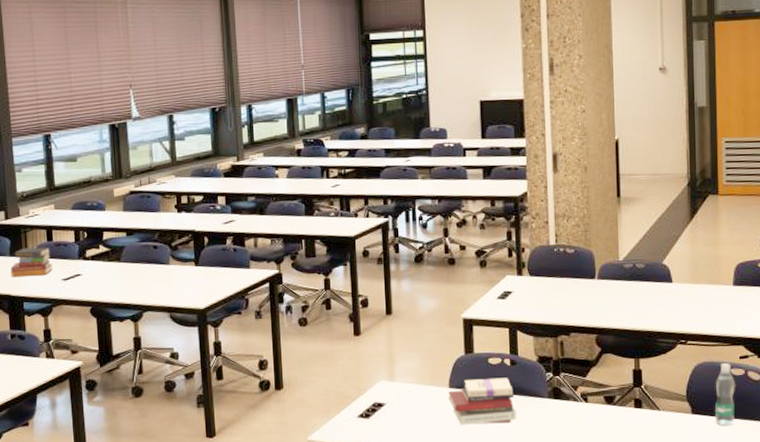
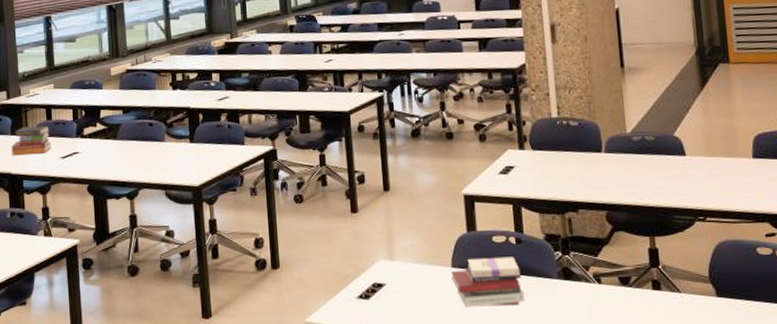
bottle: present [714,363,736,426] -> none [740,241,765,310]

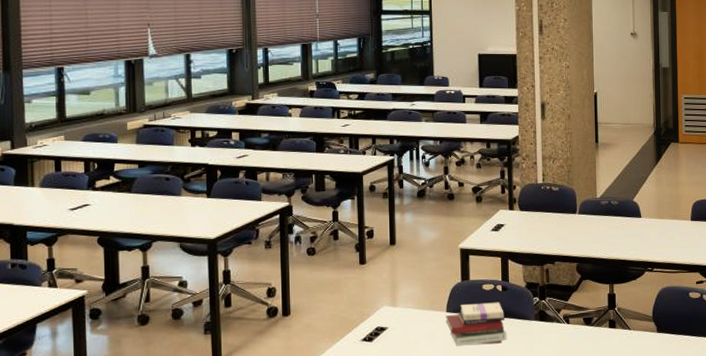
books: present [11,125,51,156] -> none [14,177,59,207]

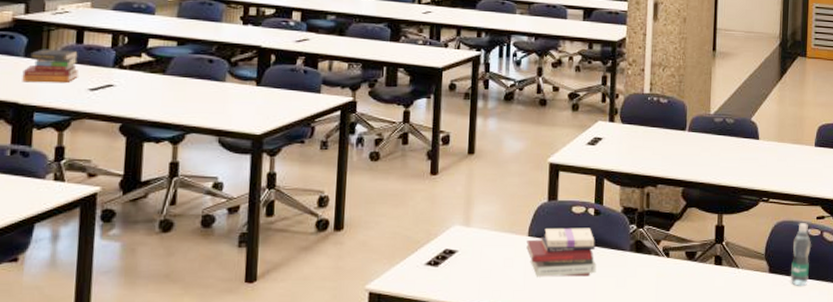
books: none [14,177,59,207] -> present [22,49,78,83]
bottle: none [676,288,694,342] -> present [790,223,812,286]

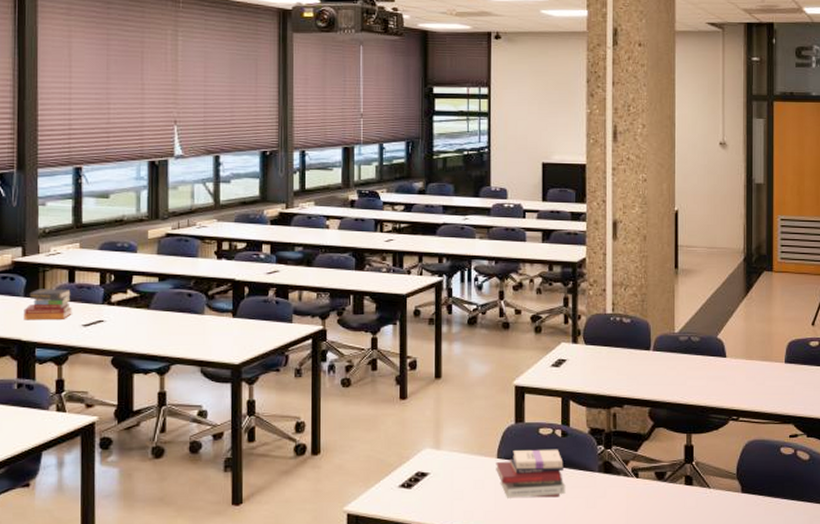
bottle: present [790,223,812,286] -> none [763,442,786,506]

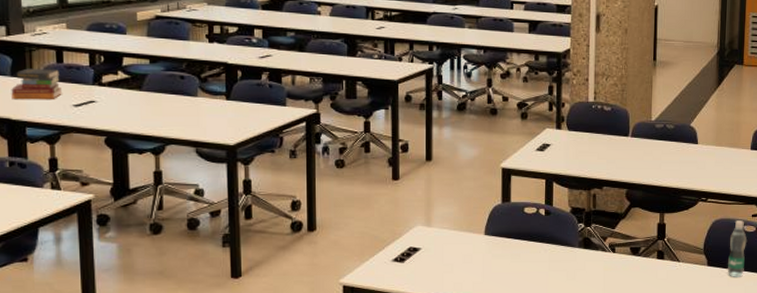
books: present [496,449,566,498] -> none [484,226,548,271]
bottle: none [763,442,786,506] -> present [727,220,748,277]

